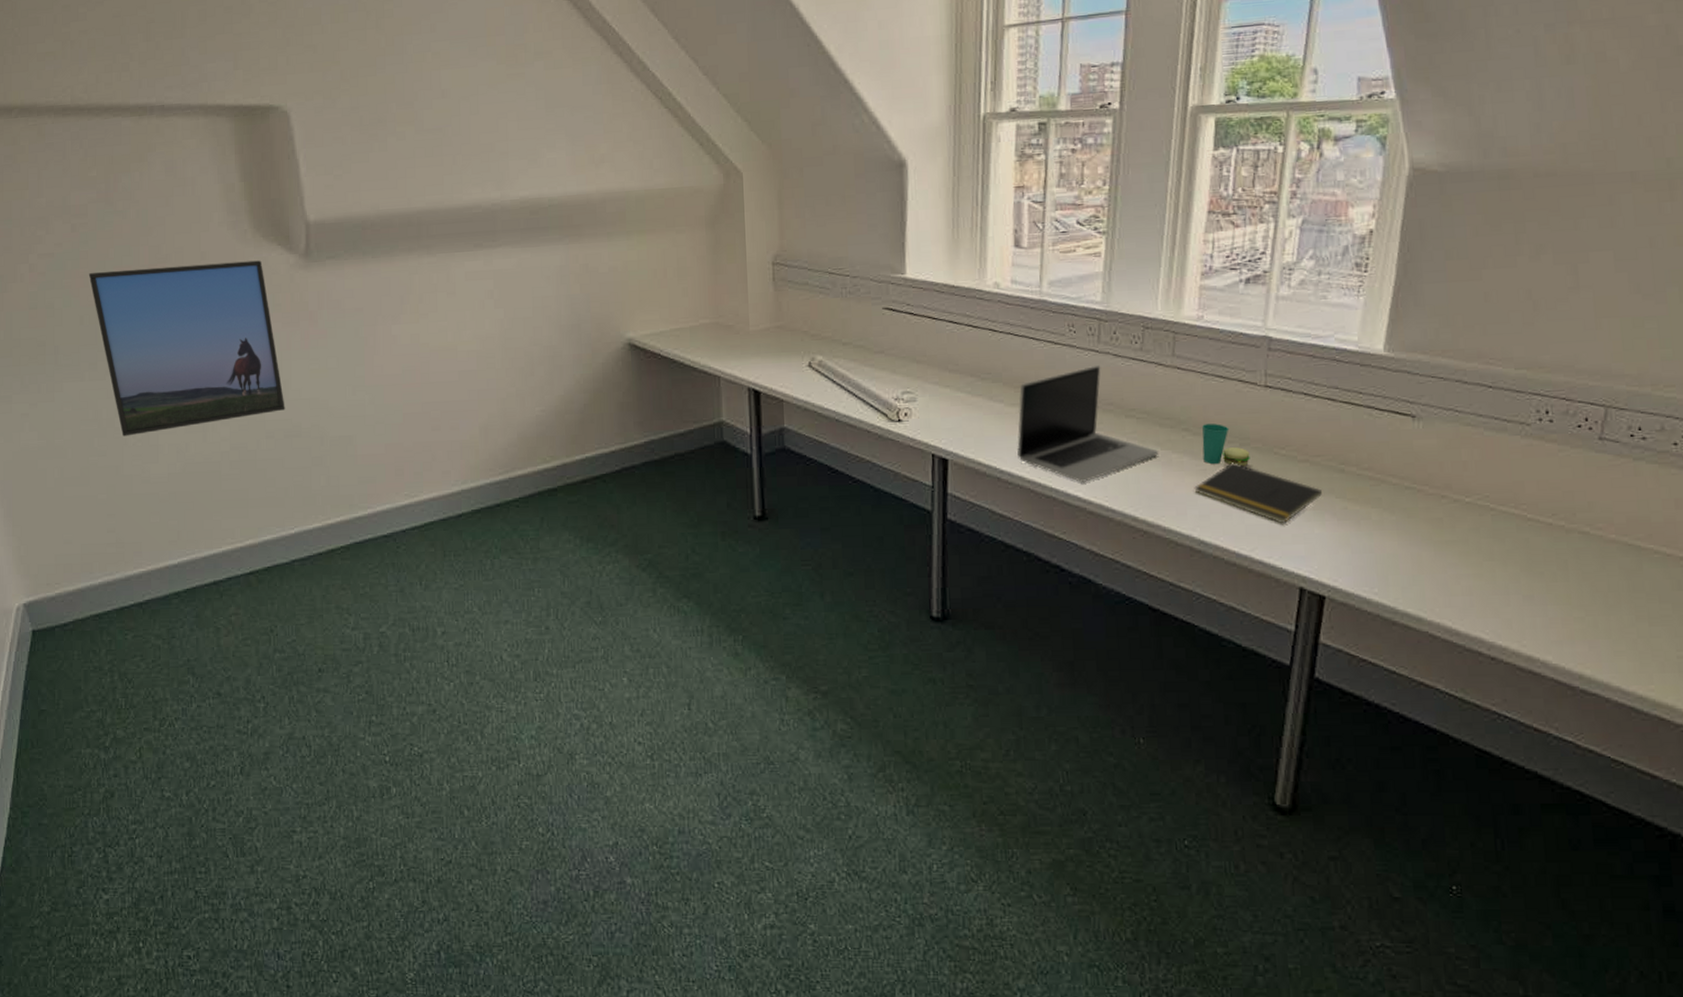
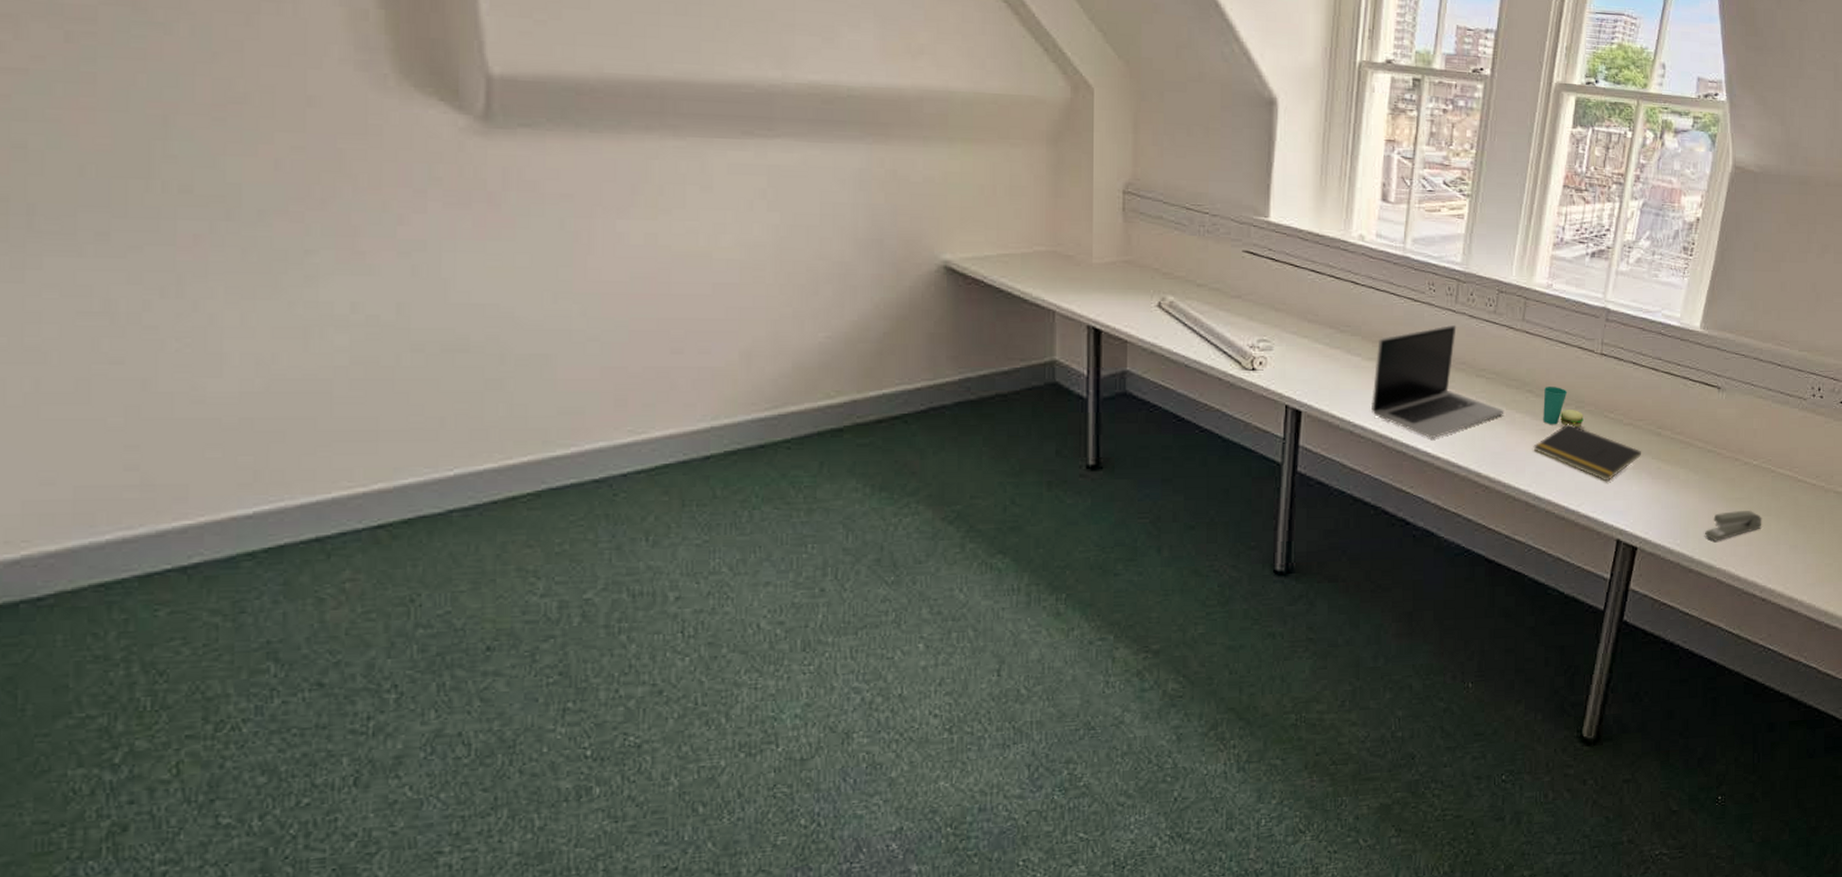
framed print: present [88,260,285,437] -> none [96,103,445,339]
stapler: none [1408,555,1484,590] -> present [1704,511,1762,541]

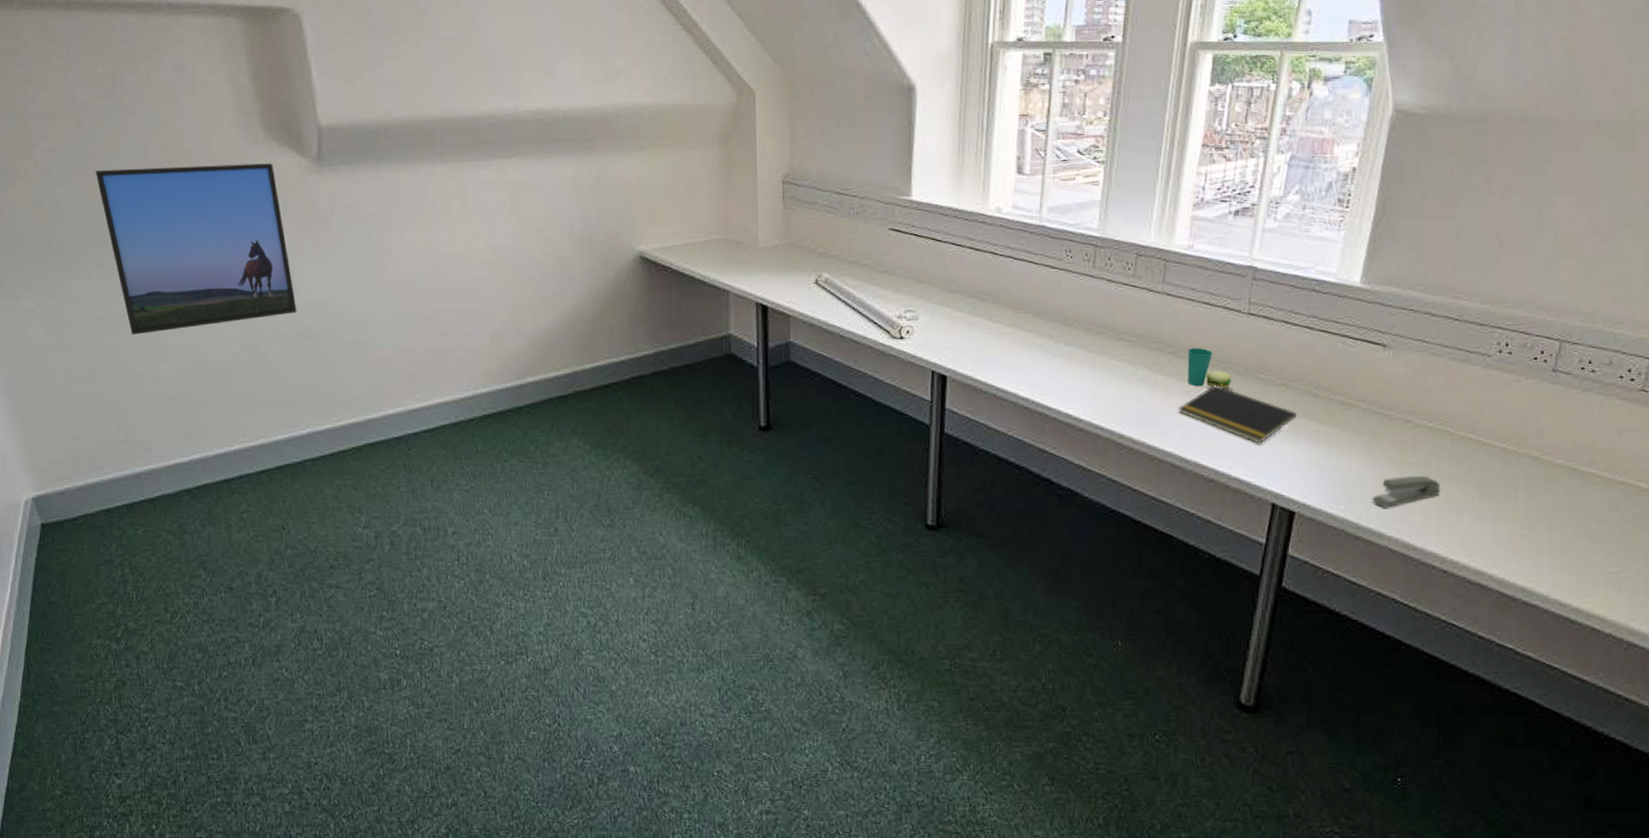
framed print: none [96,103,445,339] -> present [95,163,297,335]
laptop: present [1372,324,1504,439] -> none [1013,289,1147,402]

